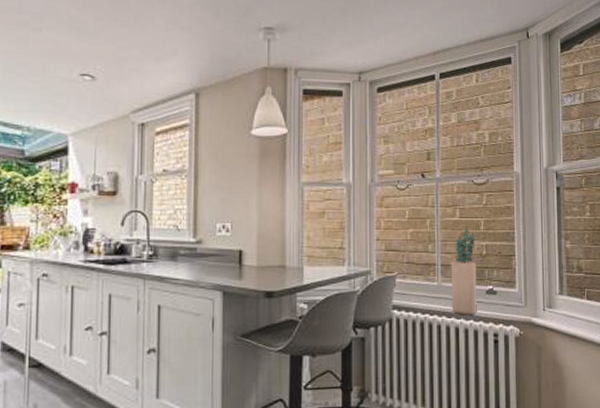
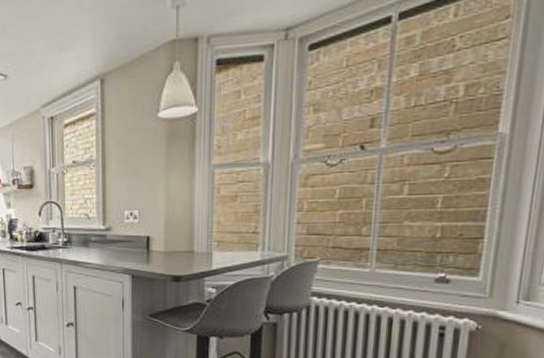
vase: present [451,226,477,315] -> none [387,205,429,305]

